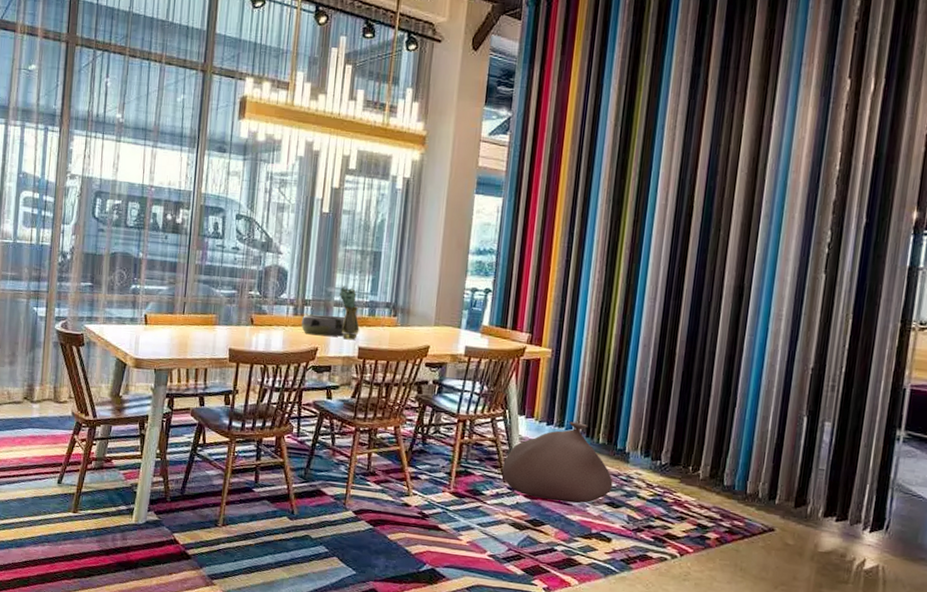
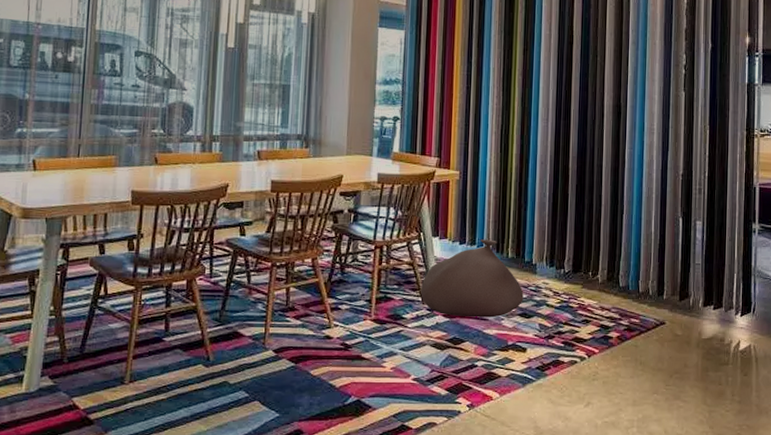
bowl: present [301,314,345,337] -> none [209,150,255,172]
vase: present [338,284,360,340] -> none [248,118,271,174]

